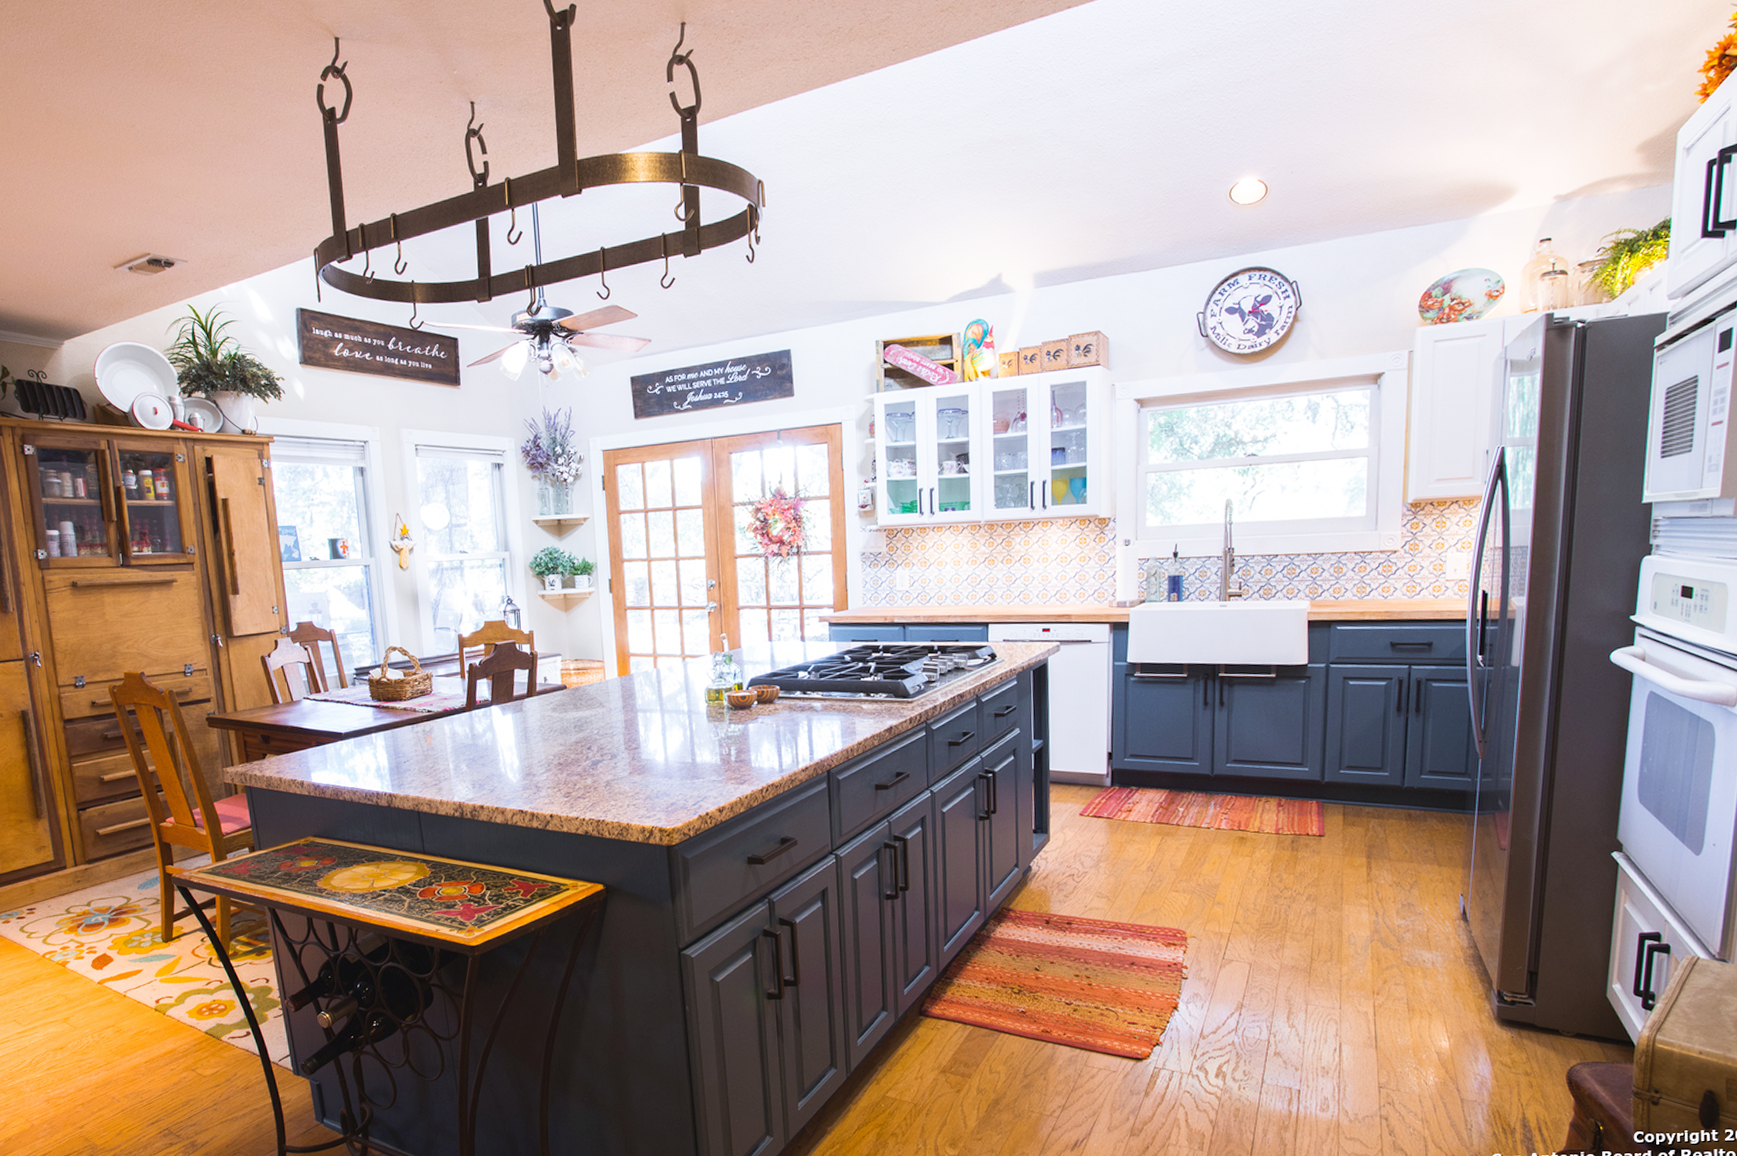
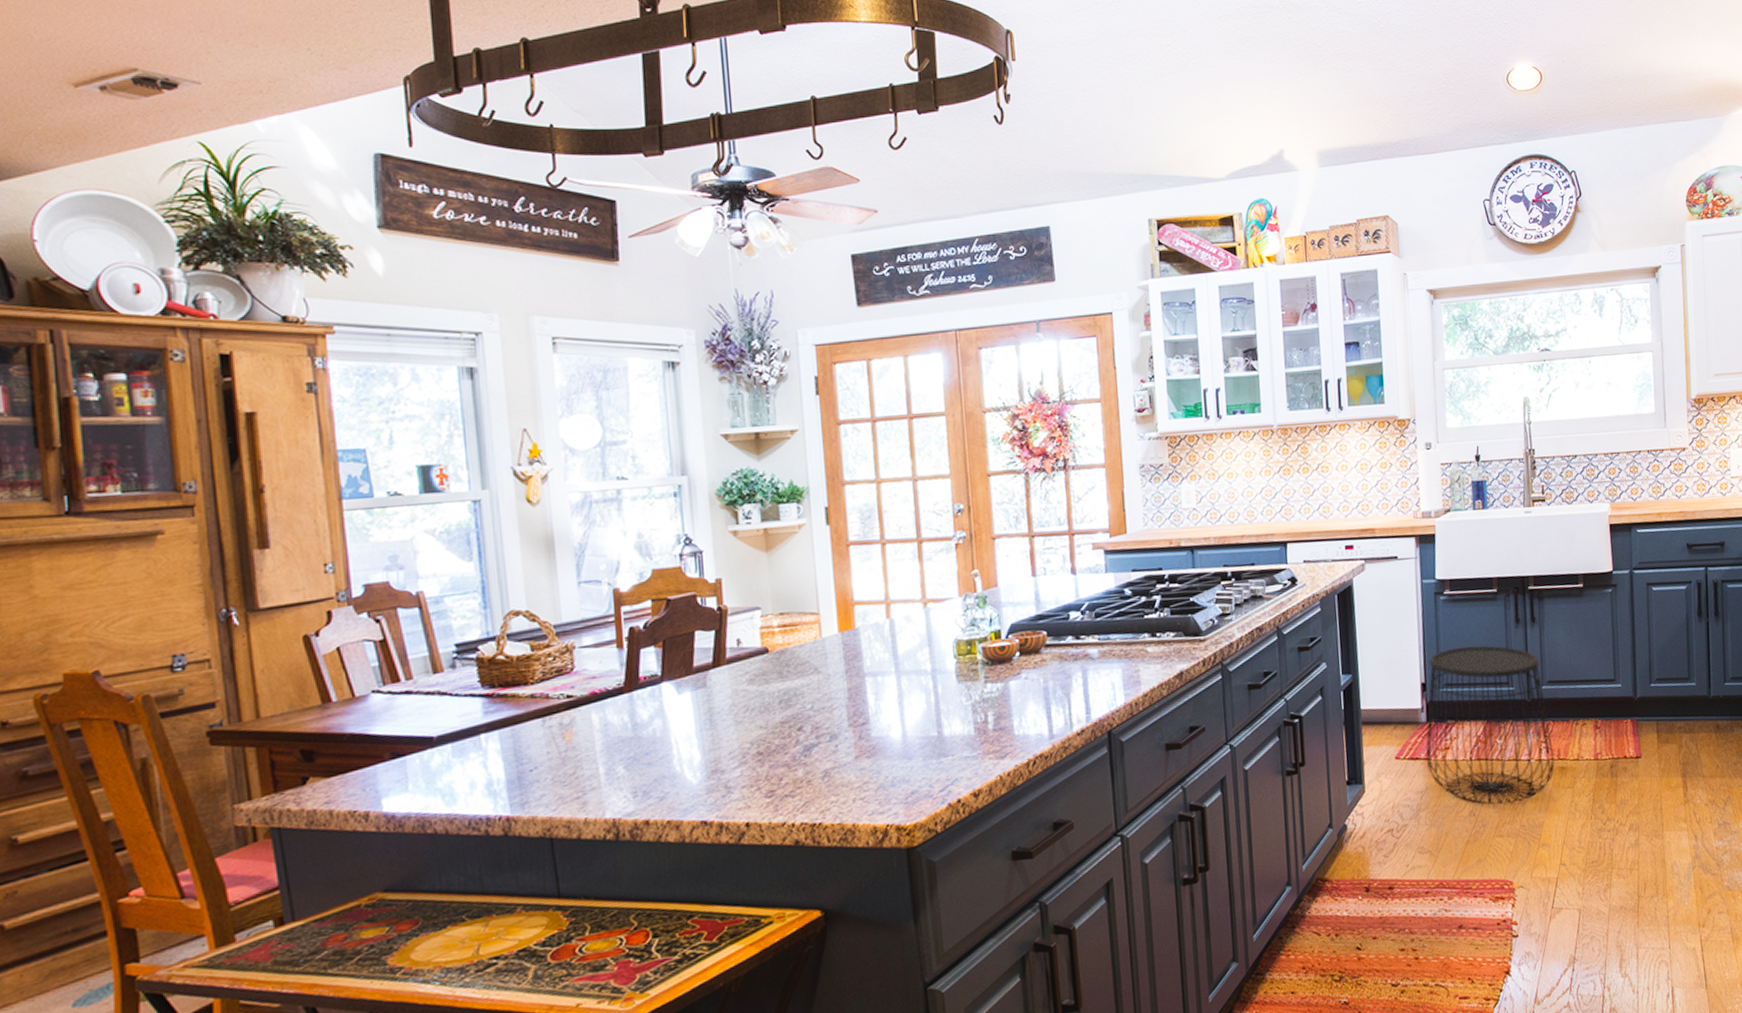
side table: none [1108,723,1235,864] -> present [1425,645,1555,805]

